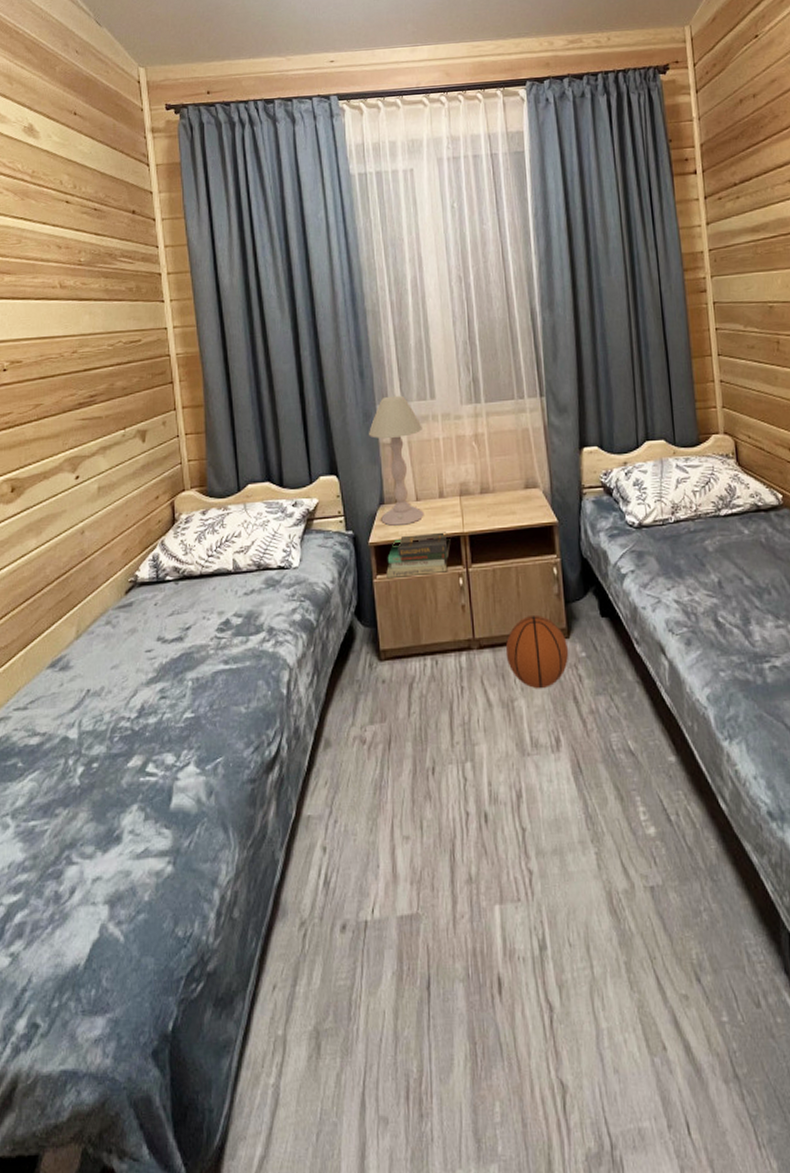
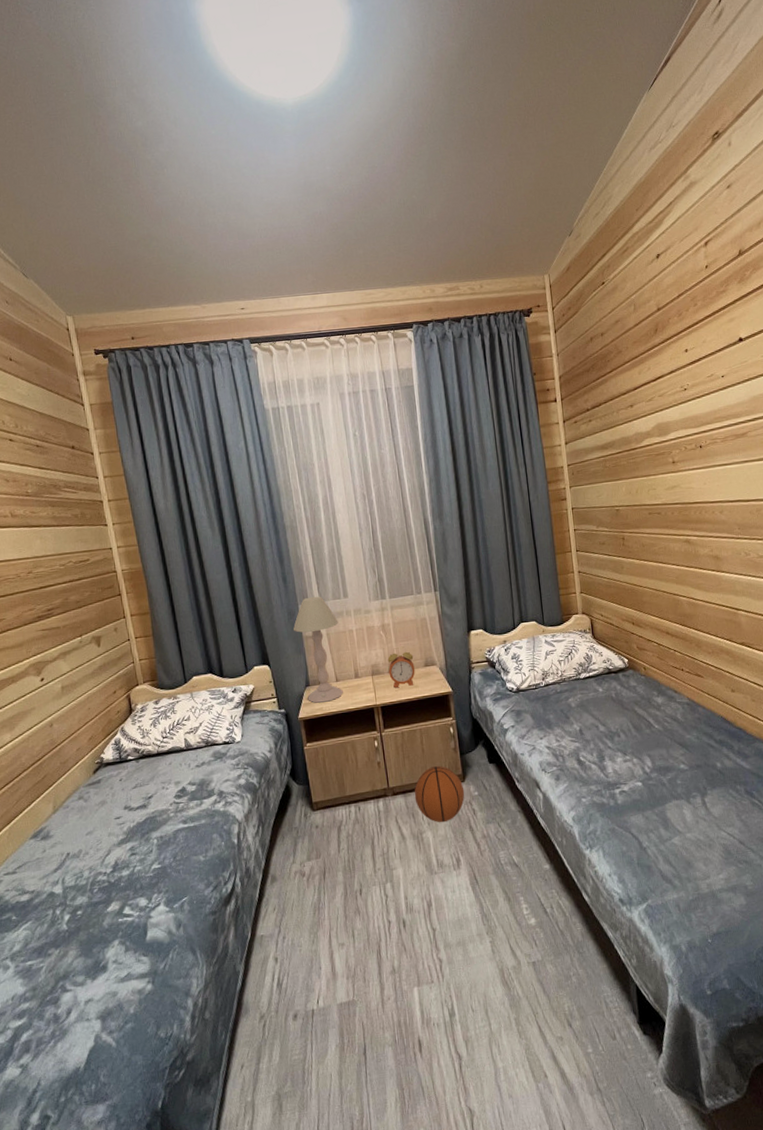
books: present [386,532,451,578] -> none [314,705,367,745]
alarm clock: none [479,463,513,512] -> present [387,647,415,688]

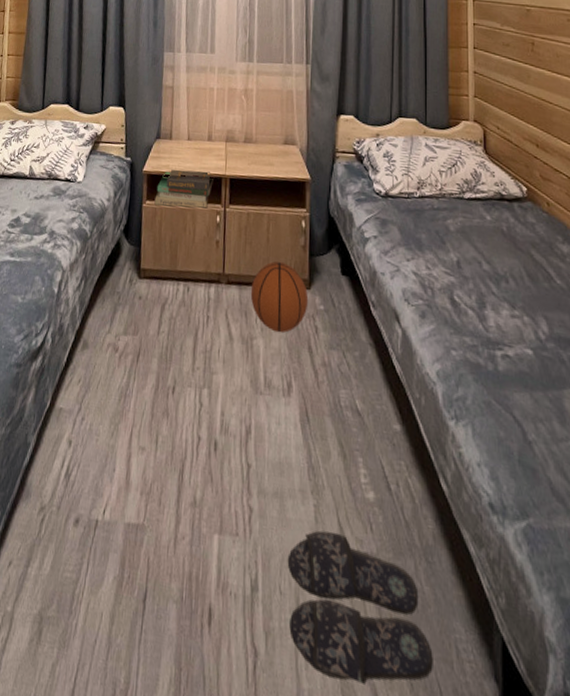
table lamp: present [293,596,343,703] -> none [154,46,201,160]
books: none [314,705,367,745] -> present [154,169,213,208]
alarm clock: present [387,647,415,688] -> none [244,117,273,162]
slippers: none [475,955,591,1054] -> present [287,530,433,684]

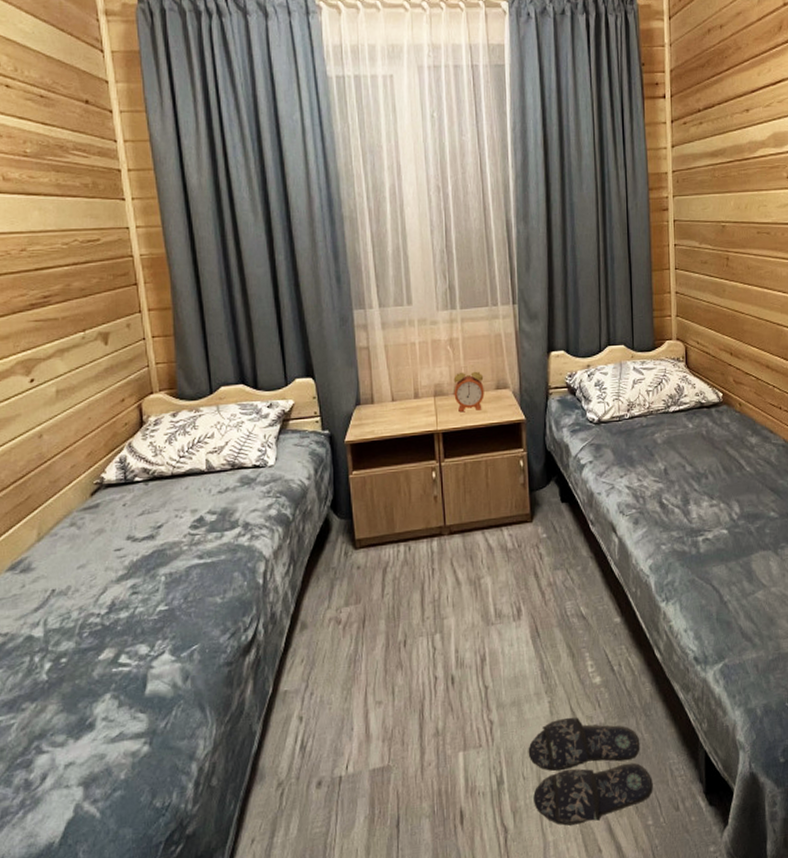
books: present [154,169,213,208] -> none [362,430,425,473]
alarm clock: none [244,117,273,162] -> present [453,366,485,412]
basketball: present [250,261,309,333] -> none [474,503,532,568]

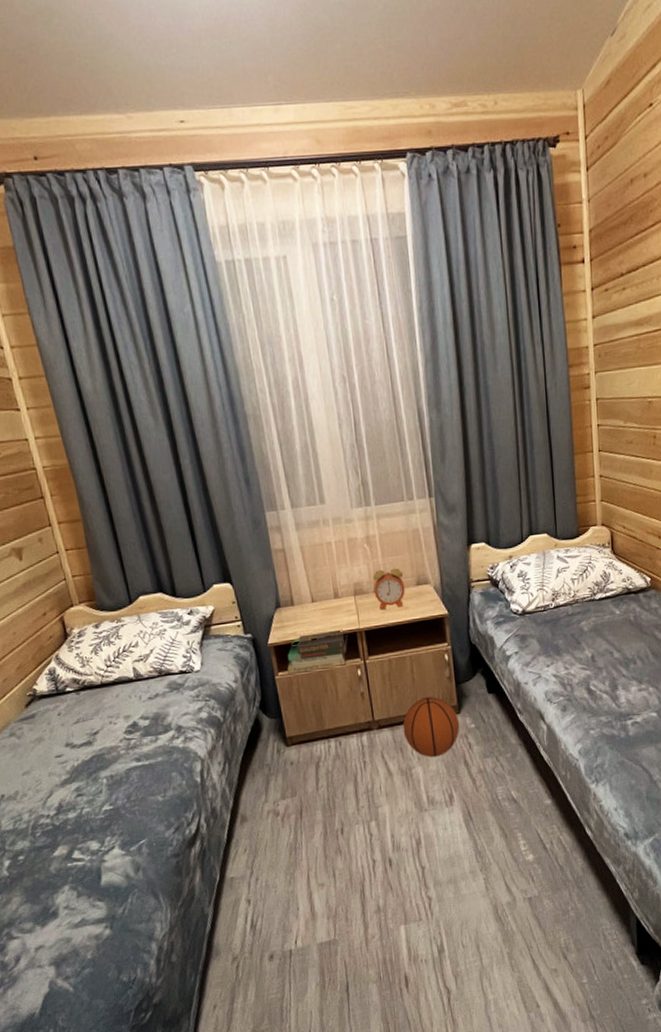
books: none [362,430,425,473] -> present [287,629,348,674]
basketball: none [474,503,532,568] -> present [402,696,460,758]
slippers: present [528,717,653,826] -> none [466,891,587,986]

